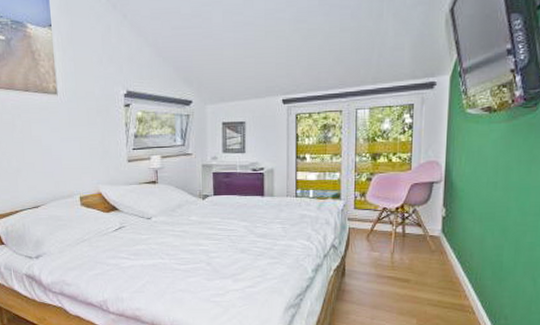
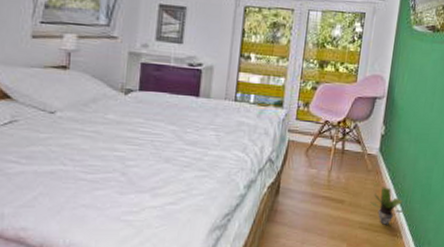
potted plant: none [437,266,477,301] -> present [370,187,407,225]

